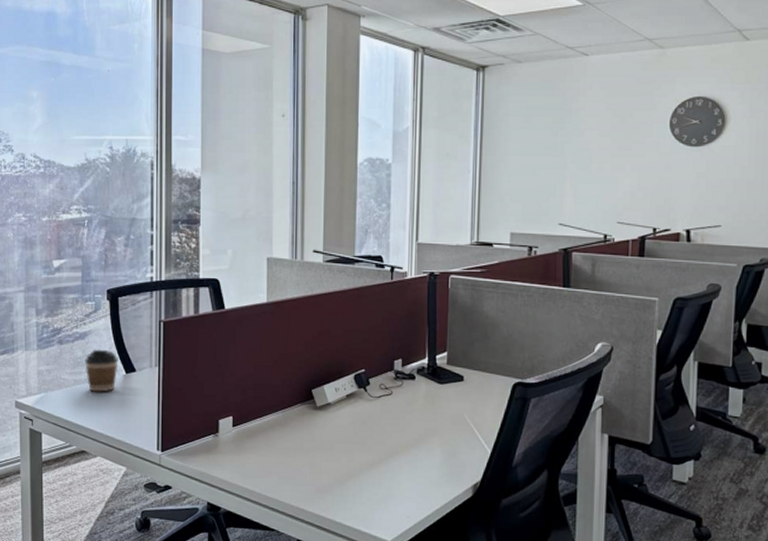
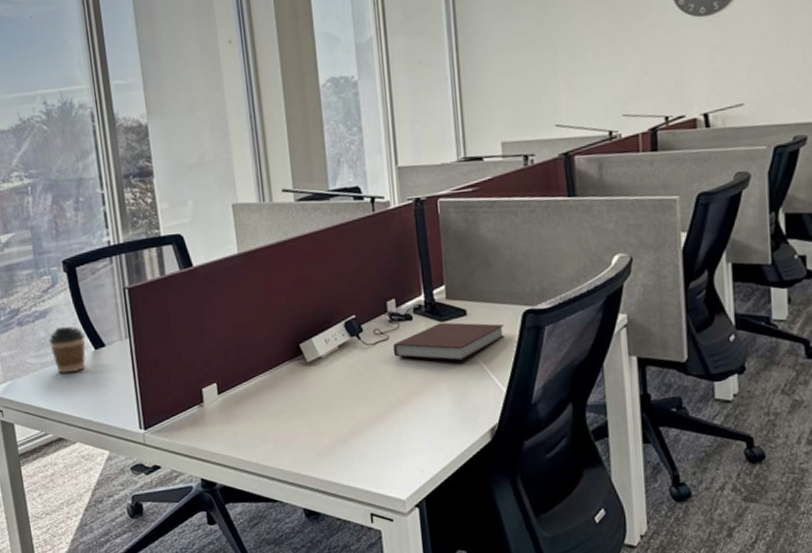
notebook: none [395,385,495,421] -> present [392,322,505,361]

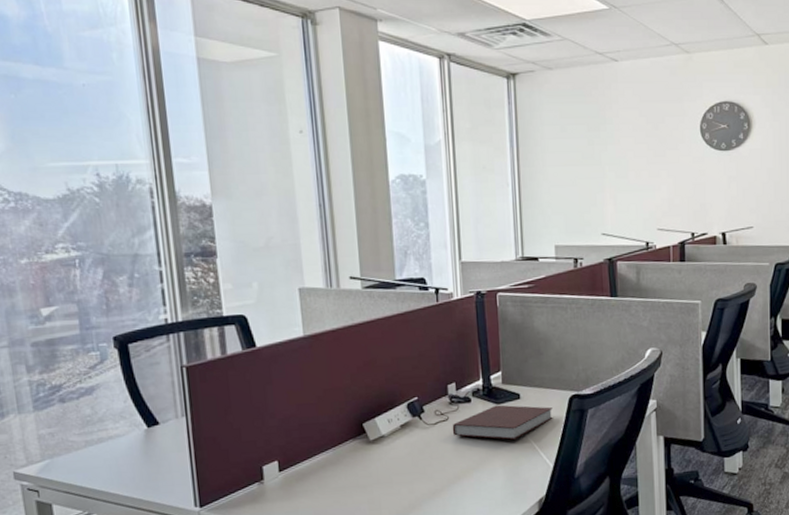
coffee cup: present [48,325,86,374] -> none [95,403,138,452]

